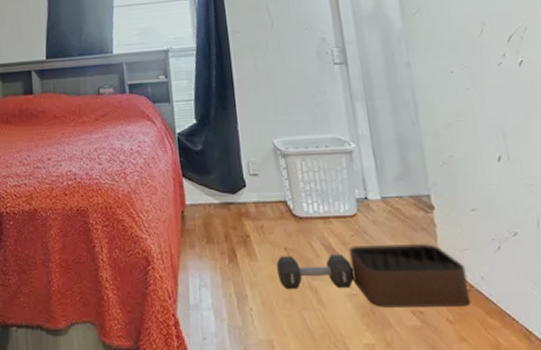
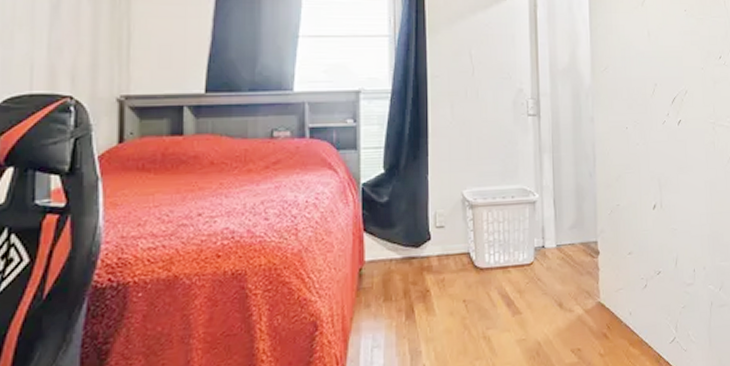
dumbbell: present [276,254,354,289] -> none [453,302,525,341]
storage bin: present [348,242,471,308] -> none [522,285,619,349]

